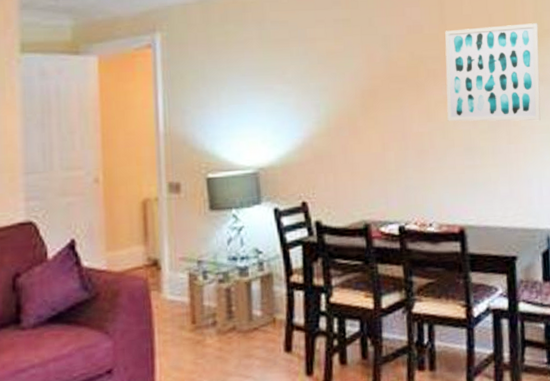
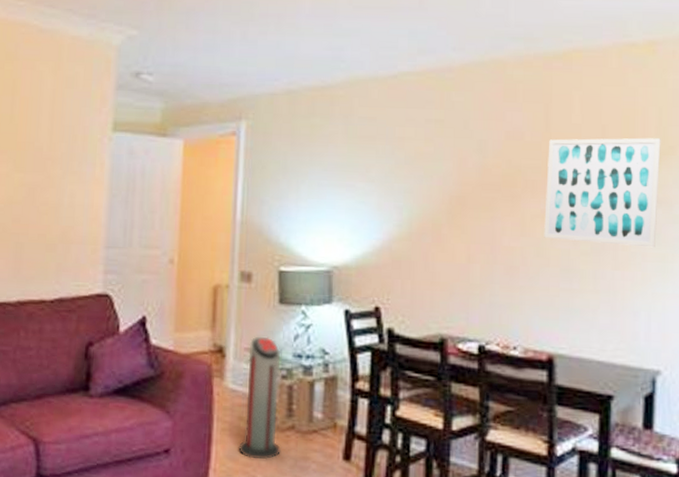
air purifier: none [182,244,224,366] -> present [238,336,281,460]

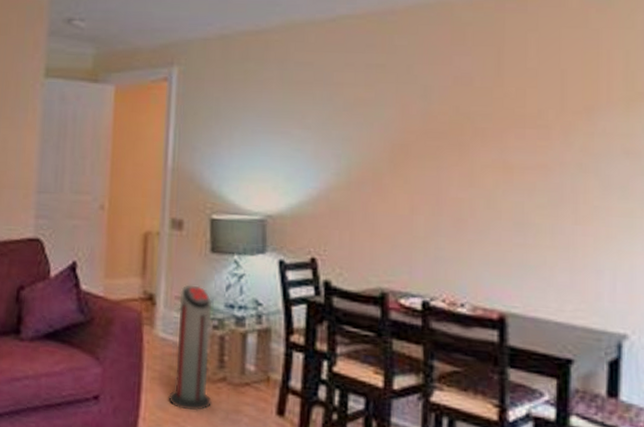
wall art: present [544,138,661,248] -> none [495,83,628,202]

